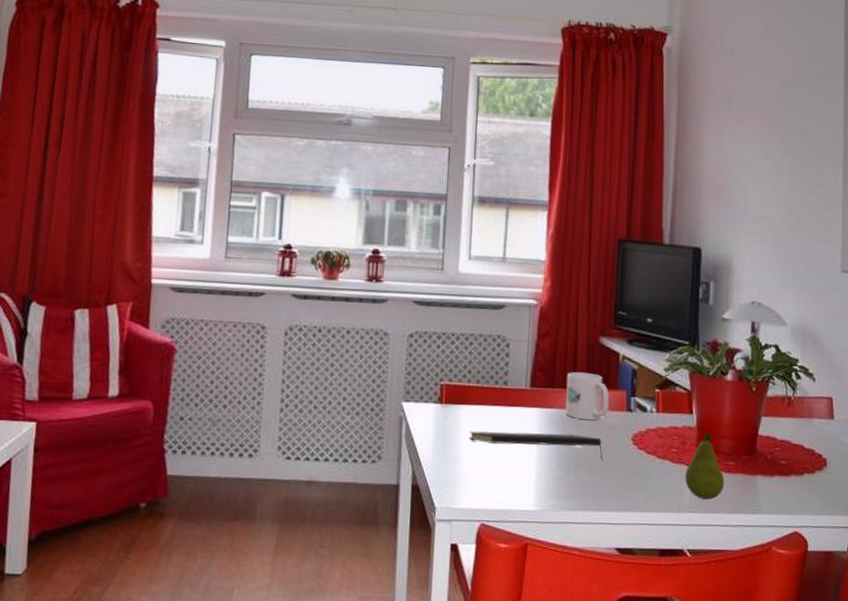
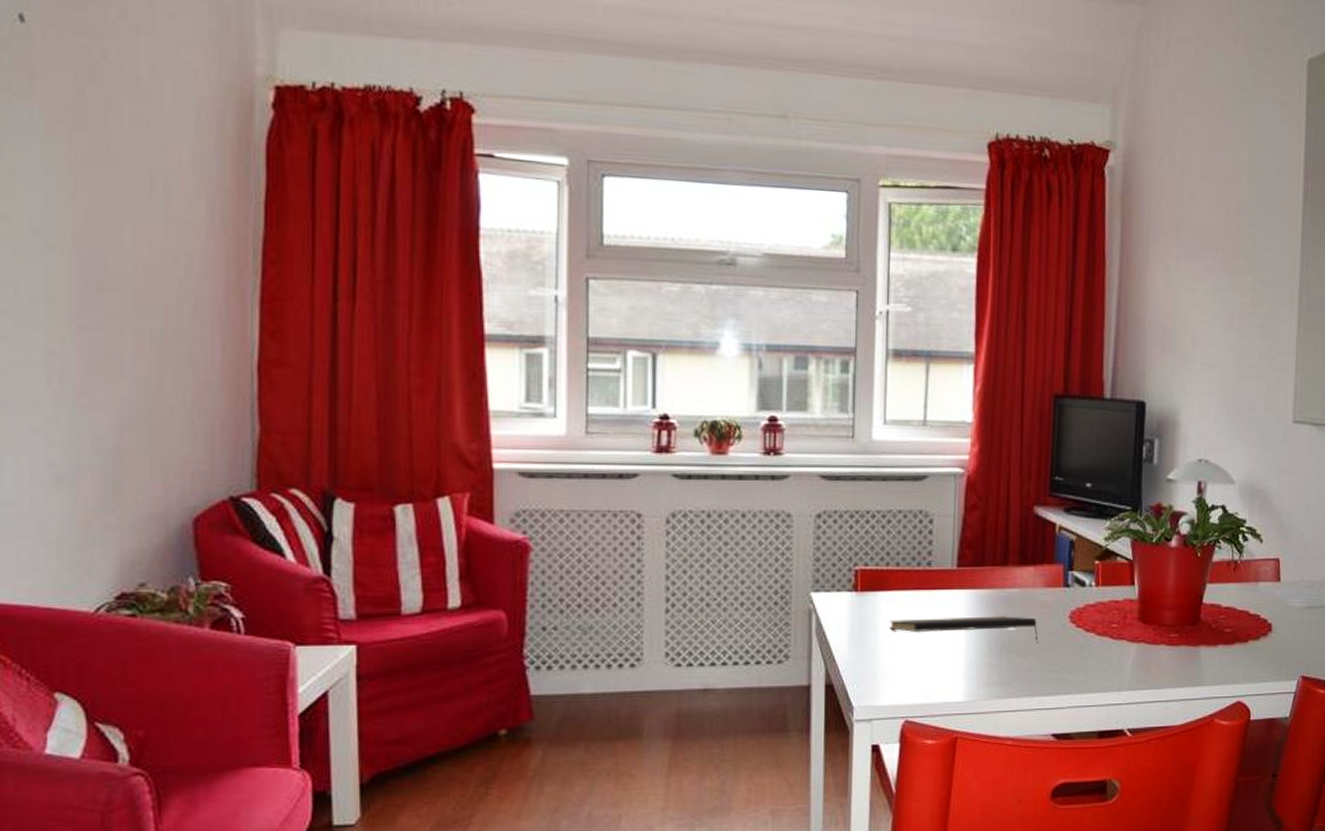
mug: present [565,372,609,421] -> none [997,547,1044,600]
fruit: present [684,432,725,500] -> none [1125,604,1167,676]

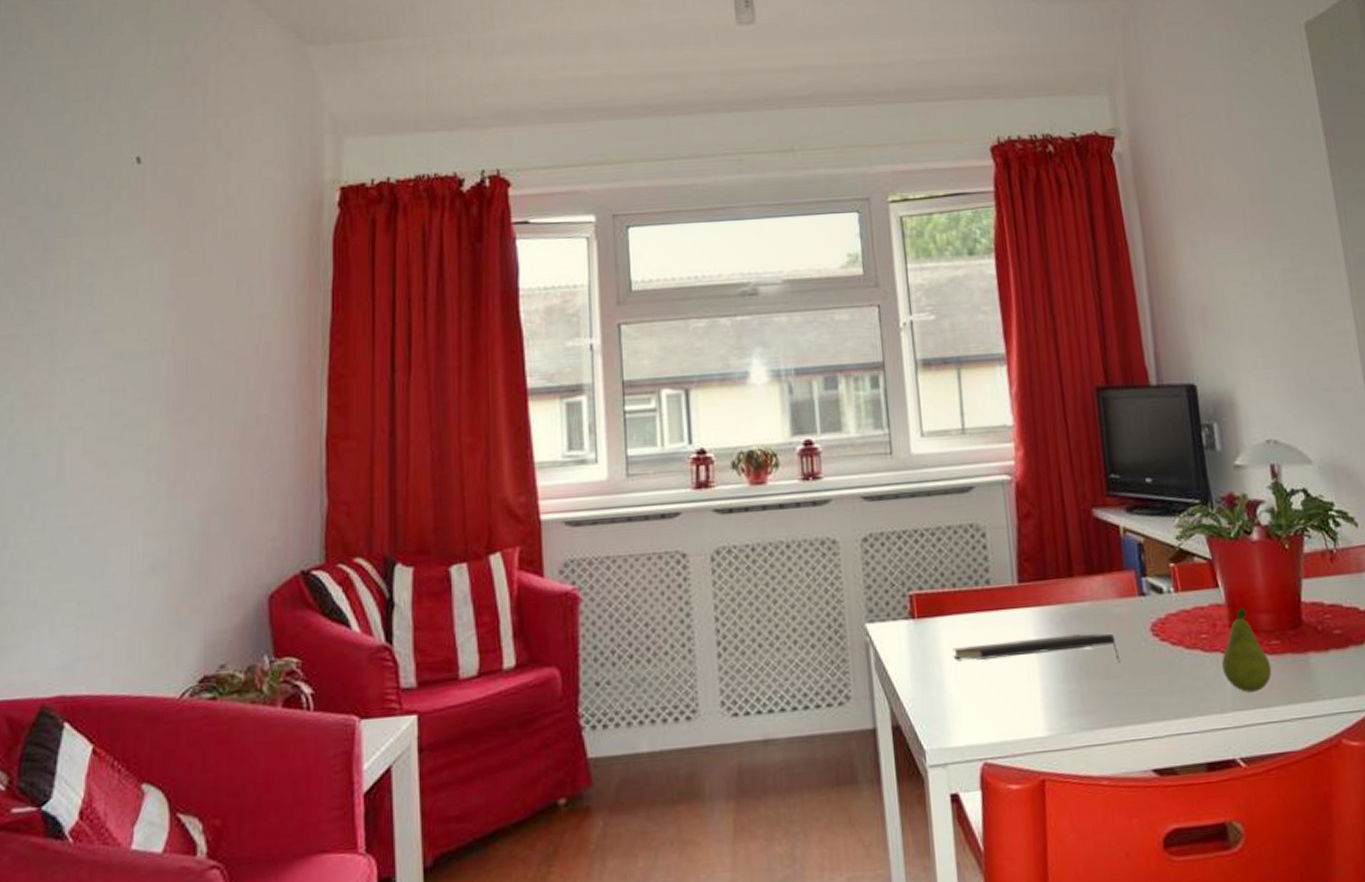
fruit: none [1125,604,1167,676] -> present [1221,608,1272,693]

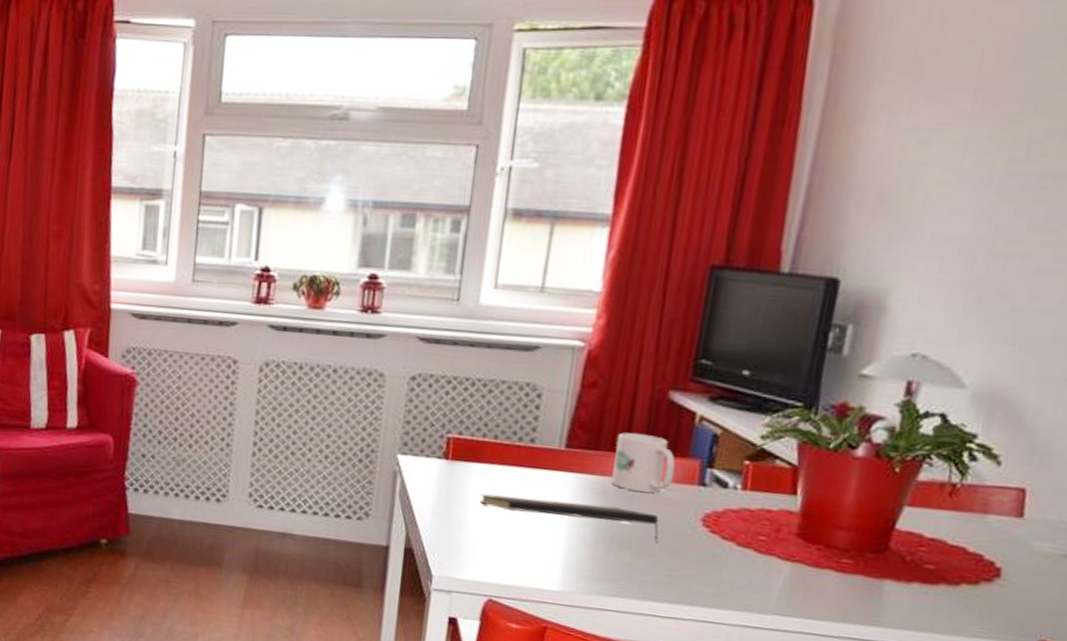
mug: none [1060,555,1117,614] -> present [611,432,675,493]
fruit: present [1221,608,1272,693] -> none [773,520,834,603]

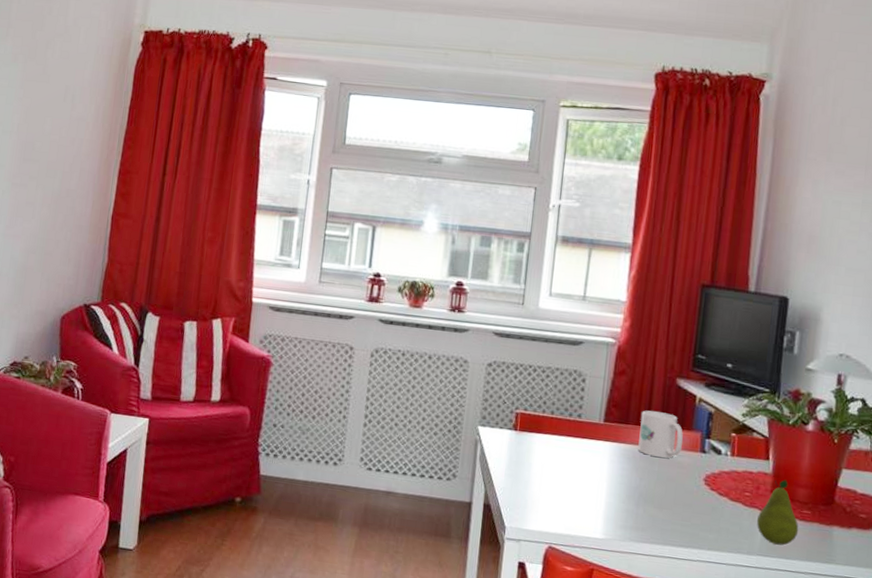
notepad: present [479,493,659,544] -> none [541,458,674,499]
fruit: none [773,520,834,603] -> present [756,479,799,546]

